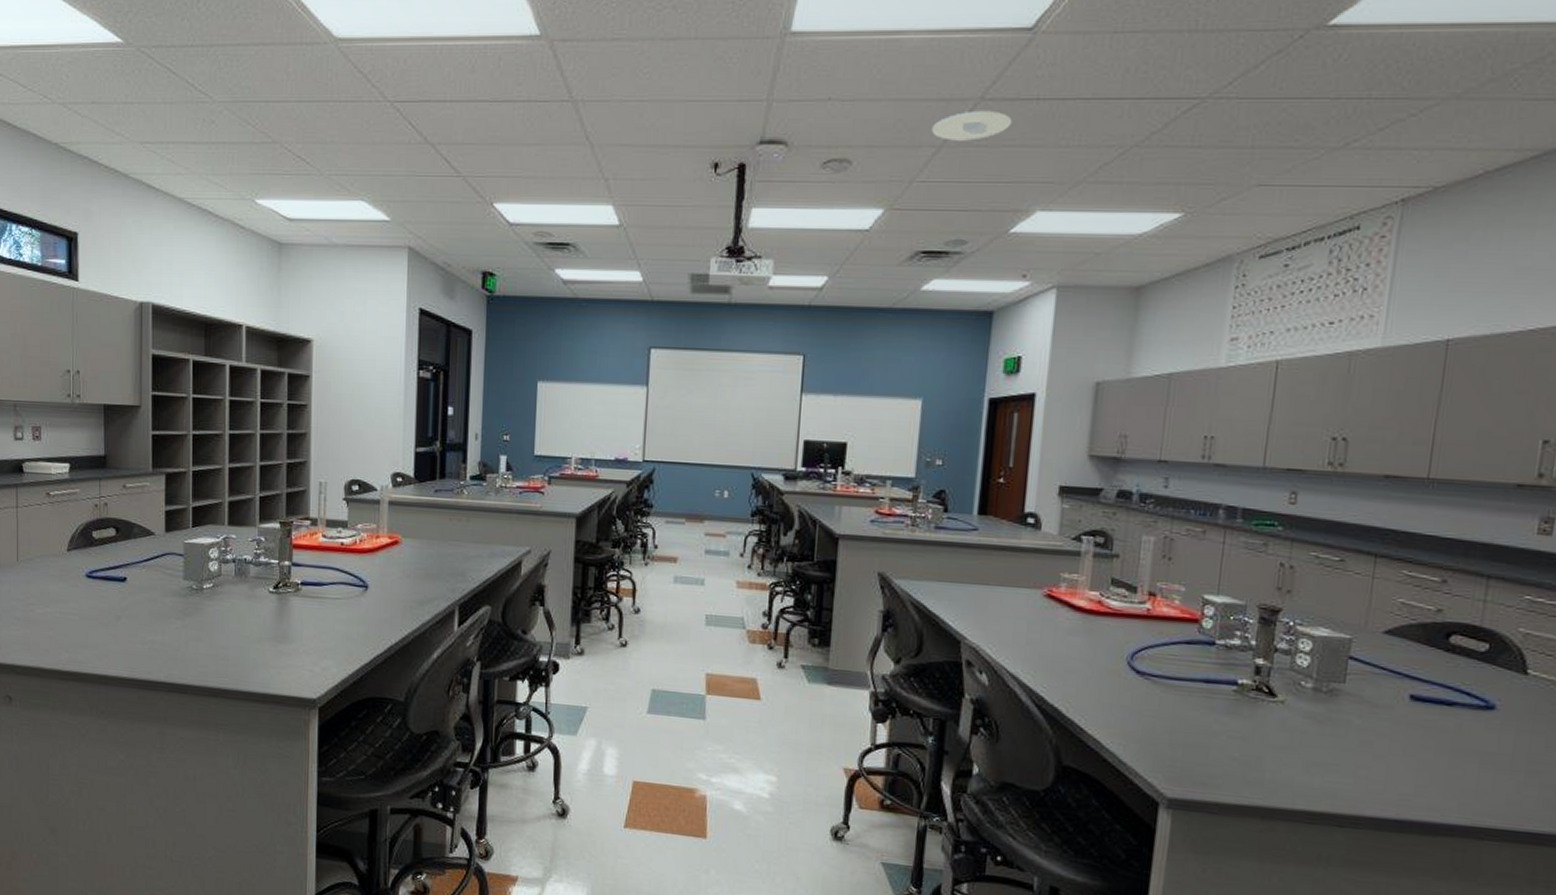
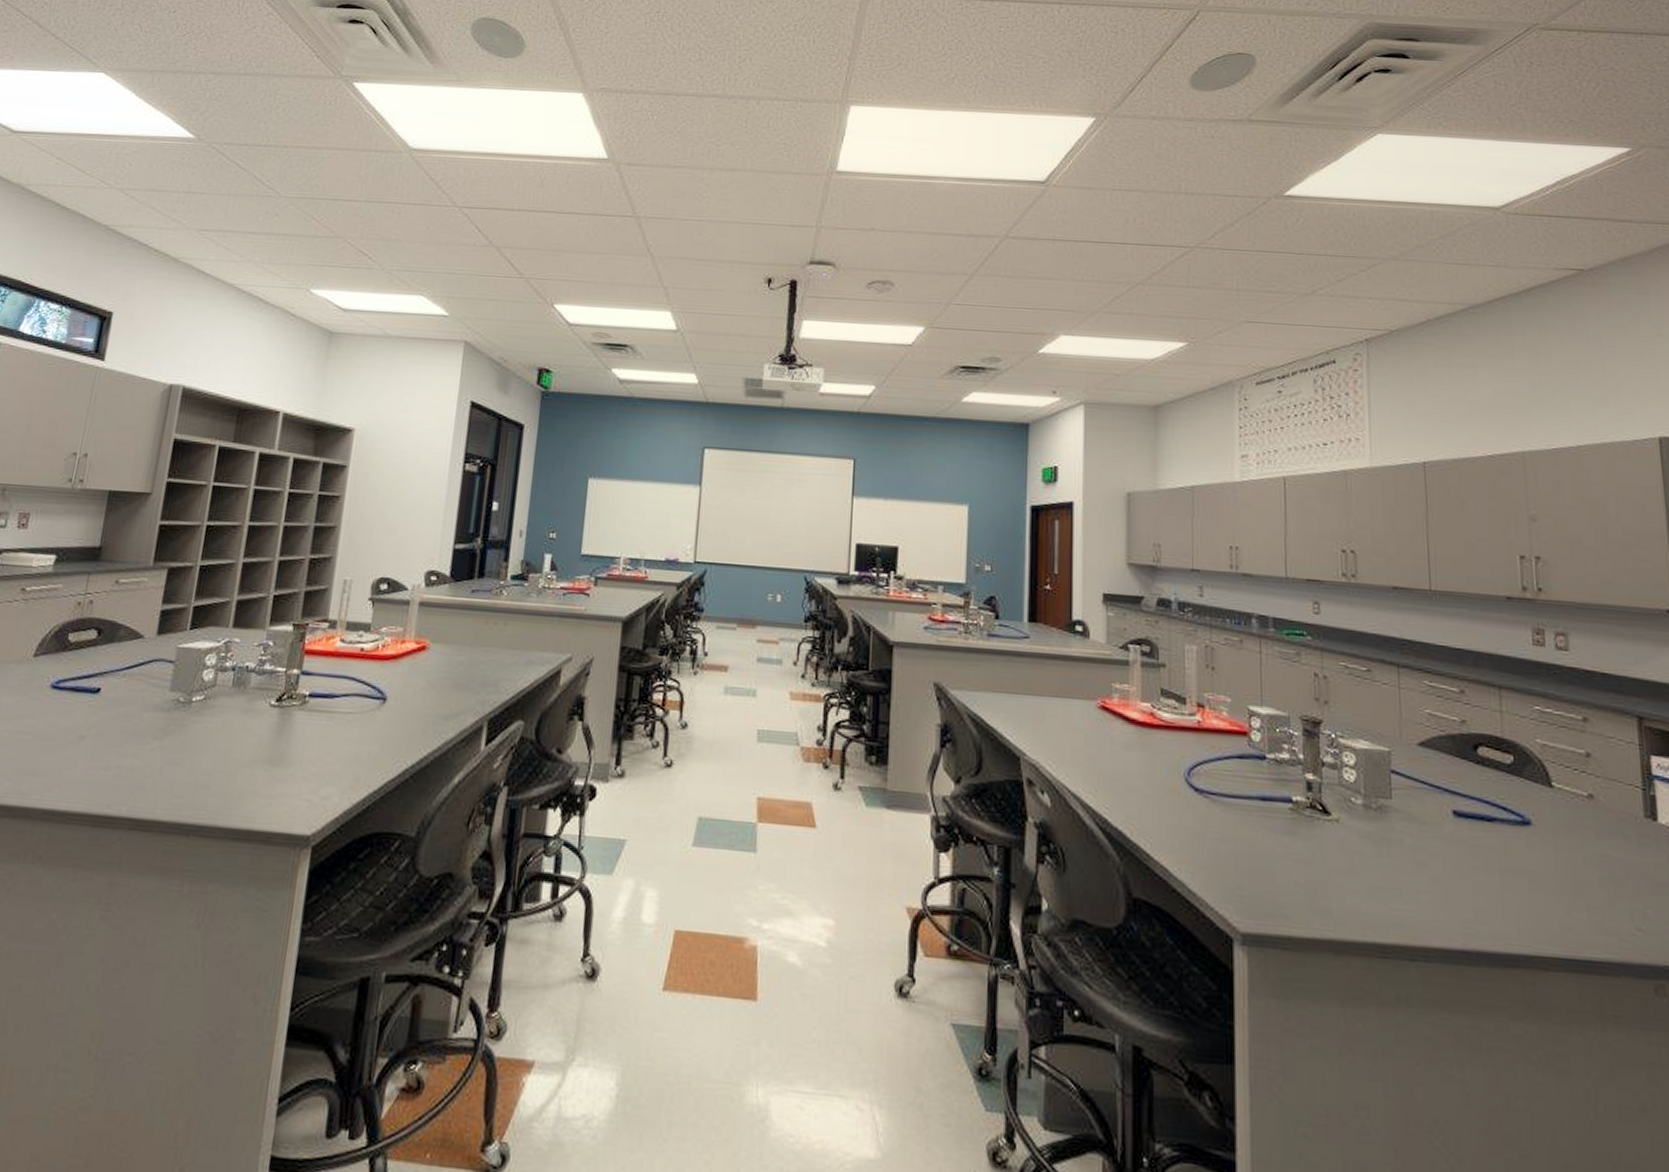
recessed light: present [932,110,1013,141] -> none [964,246,1034,272]

